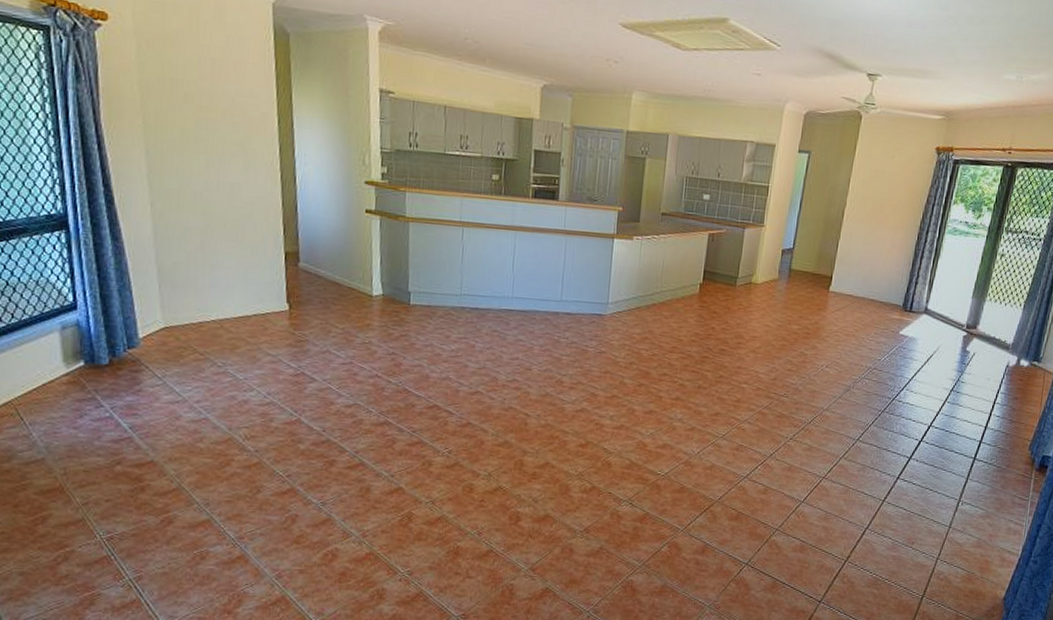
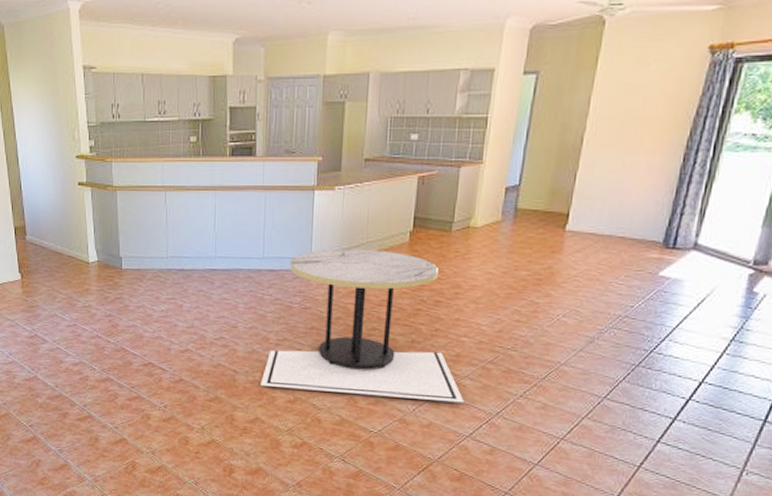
dining table: none [552,295,743,446] -> present [260,248,464,403]

